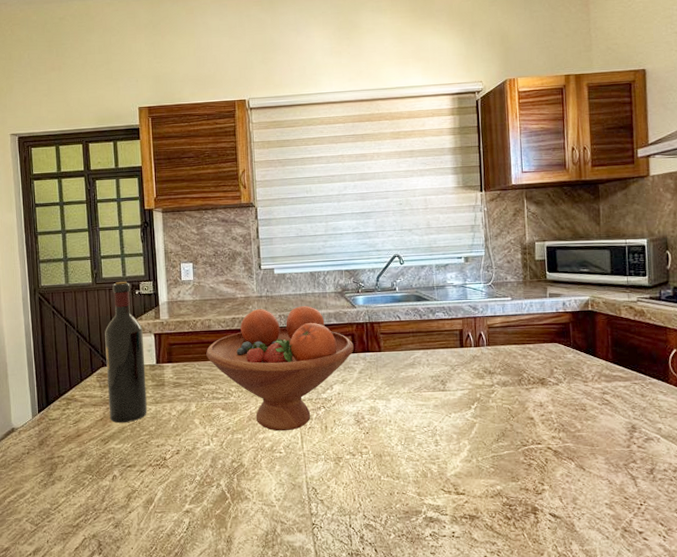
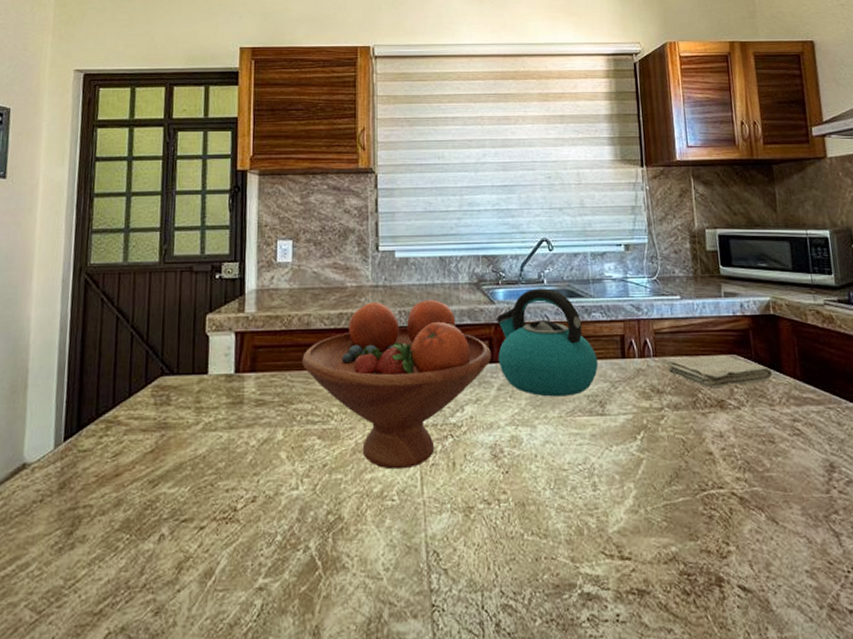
wine bottle: present [105,282,147,424] -> none [163,262,221,457]
kettle: none [357,294,441,378] -> present [497,288,598,397]
washcloth: none [499,343,588,369] -> present [668,355,773,387]

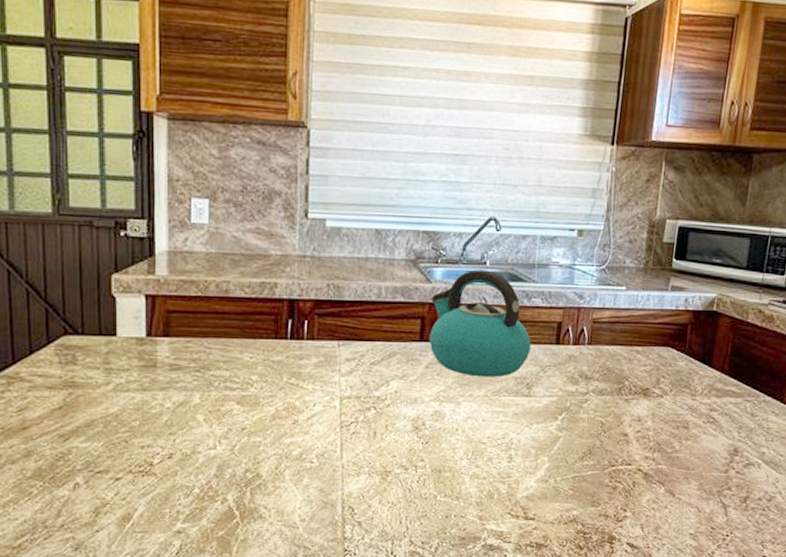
fruit bowl: present [302,300,491,470] -> none [220,273,422,436]
washcloth: present [668,355,773,387] -> none [600,346,702,376]

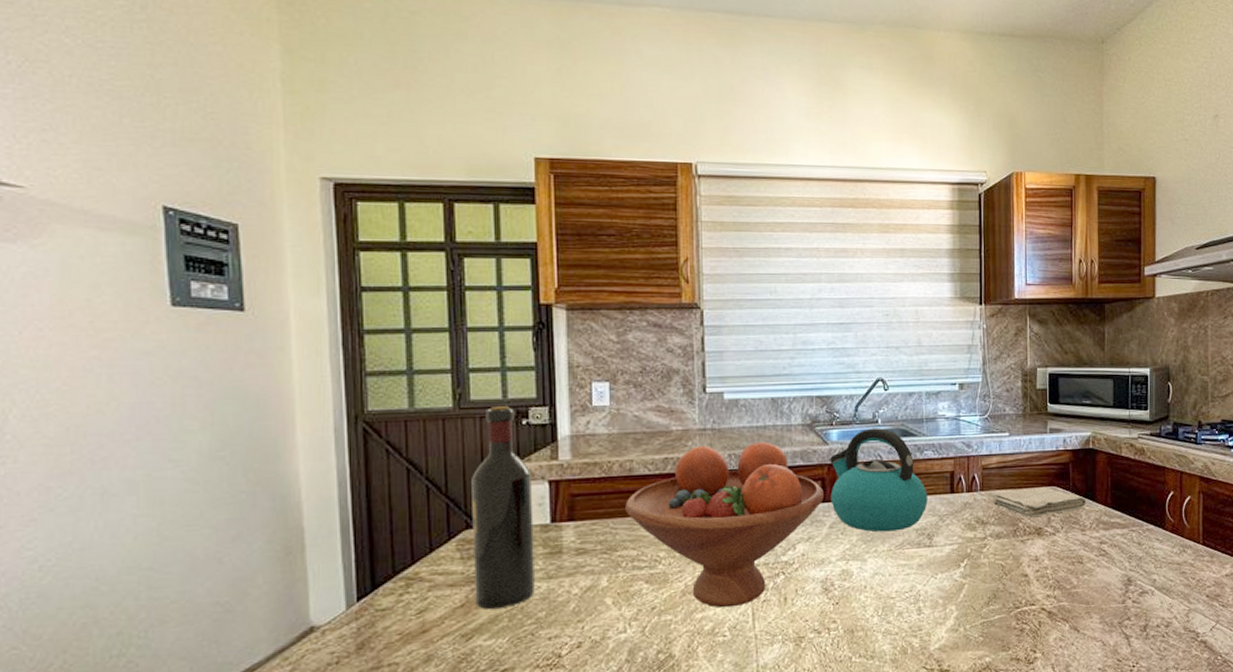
wine bottle: none [70,215,129,415] -> present [471,406,535,610]
fruit bowl: none [220,273,422,436] -> present [625,442,824,608]
washcloth: none [600,346,702,376] -> present [993,487,1087,517]

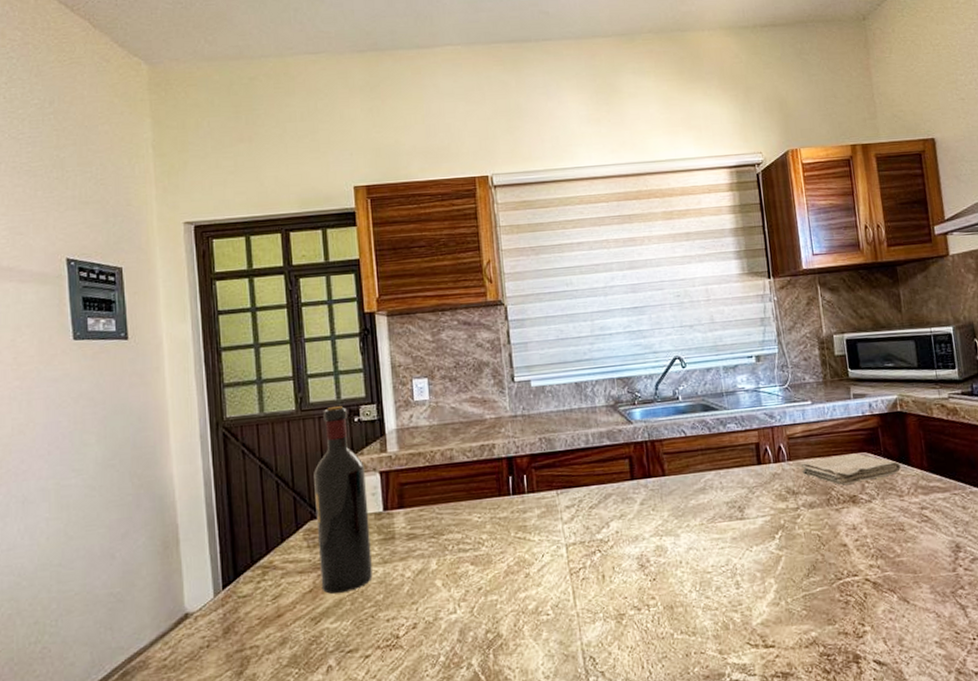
fruit bowl: present [625,442,824,608] -> none [448,424,632,587]
kettle: present [830,428,928,532] -> none [635,404,736,507]

